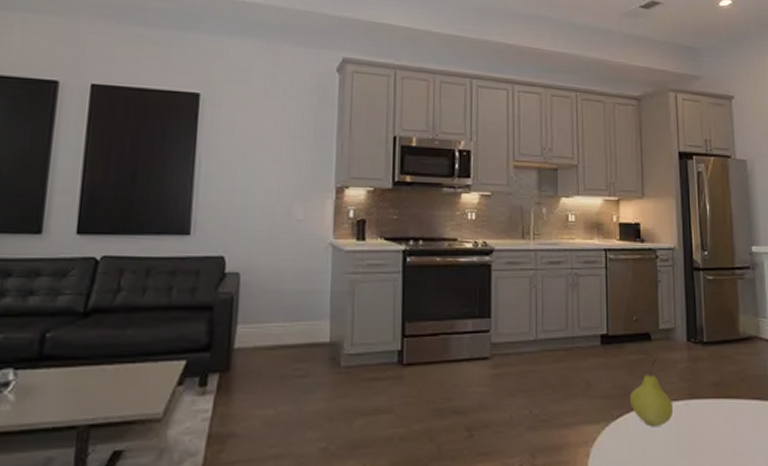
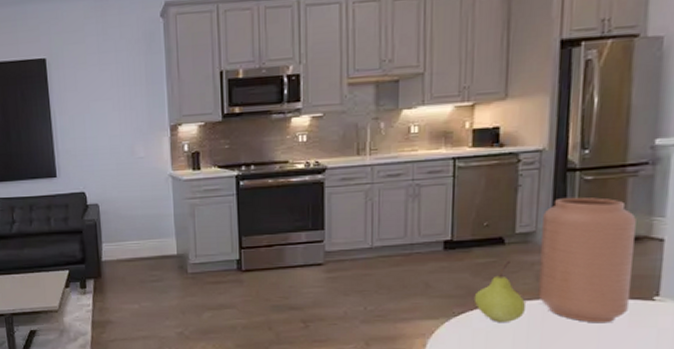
vase: none [679,295,753,426] -> present [538,197,636,324]

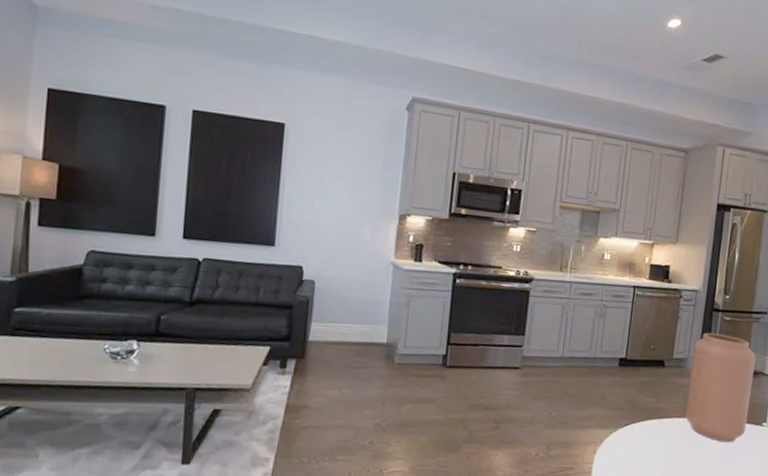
fruit: present [474,260,527,322] -> none [637,381,675,436]

